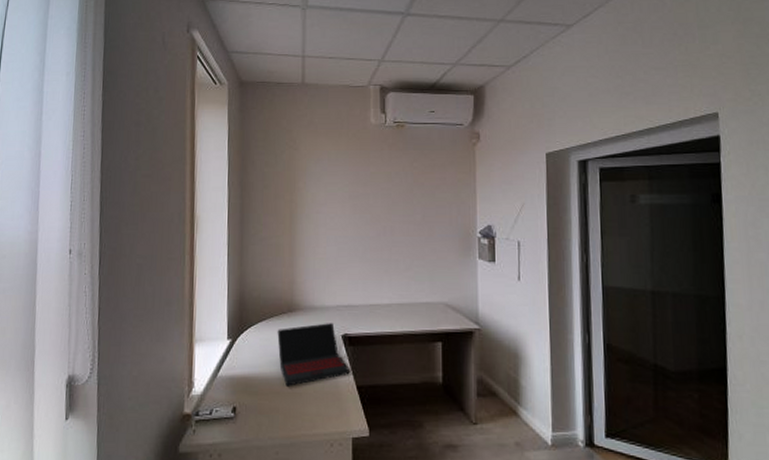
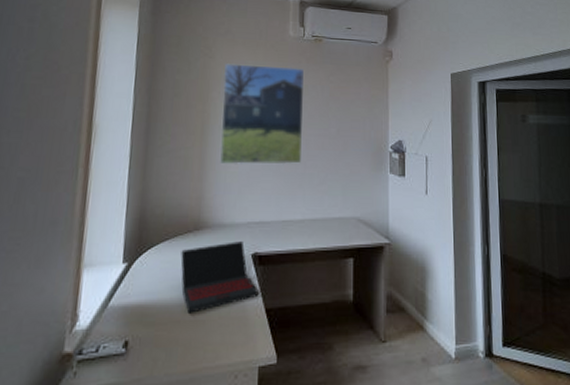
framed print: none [308,154,388,252] -> present [220,63,305,165]

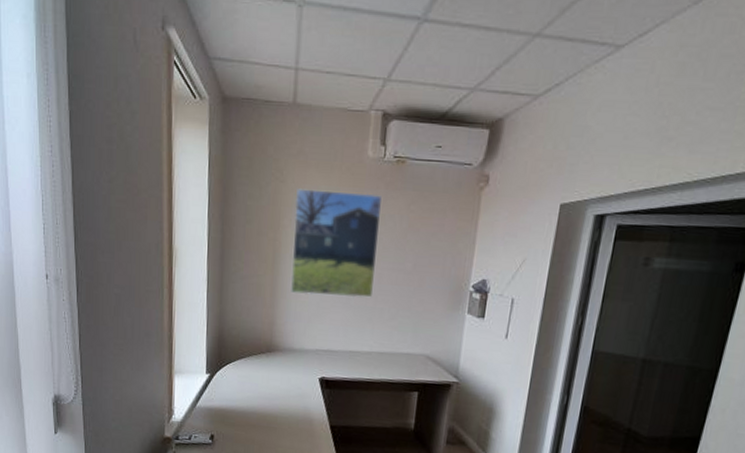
laptop: present [180,241,259,313] -> none [255,365,325,421]

